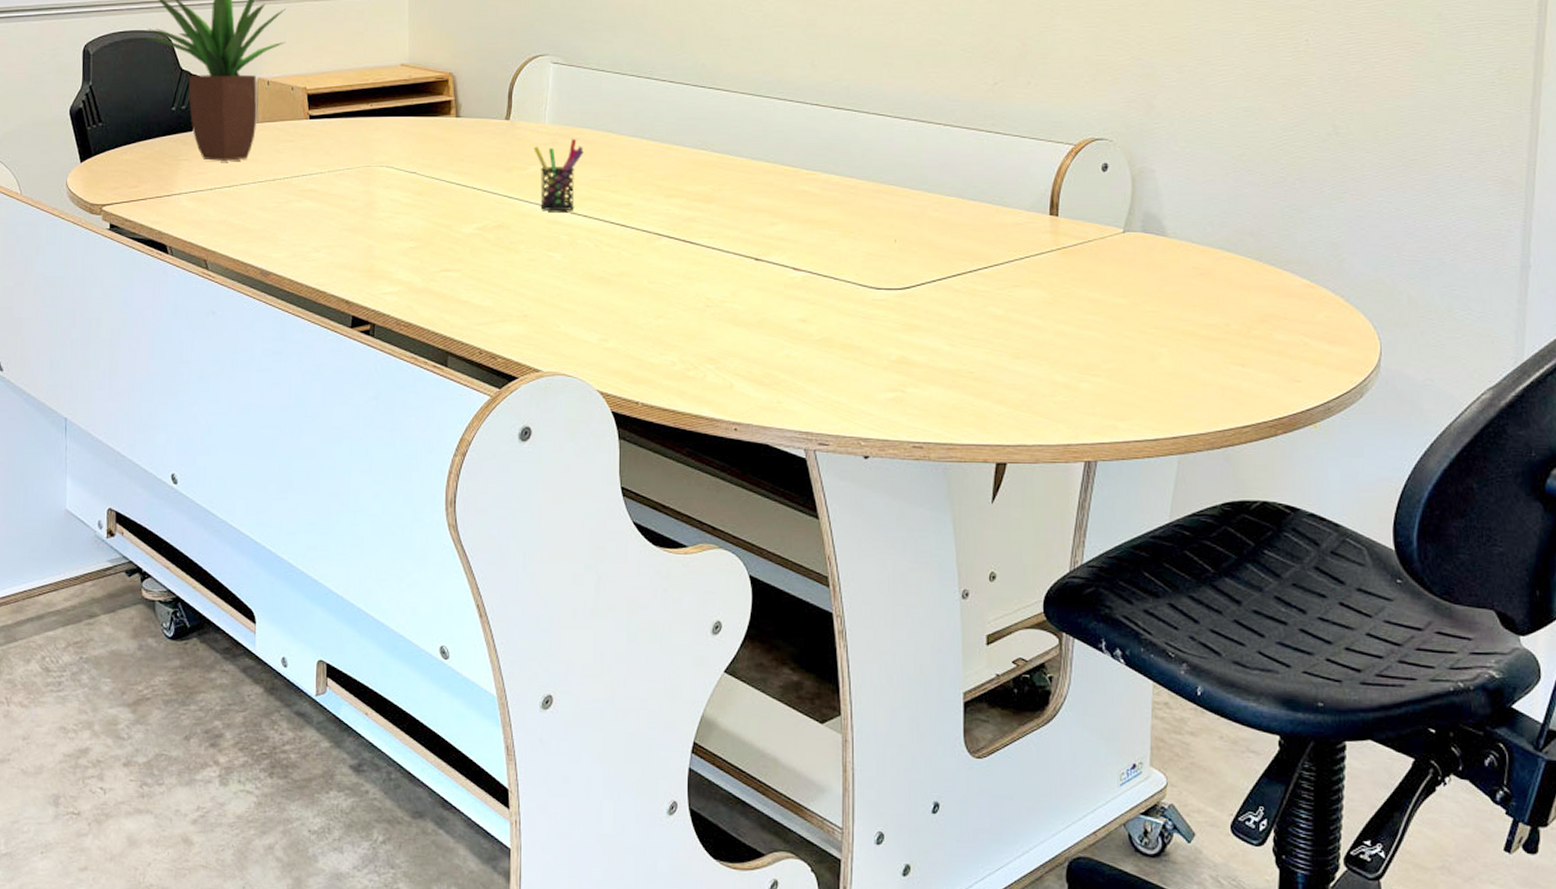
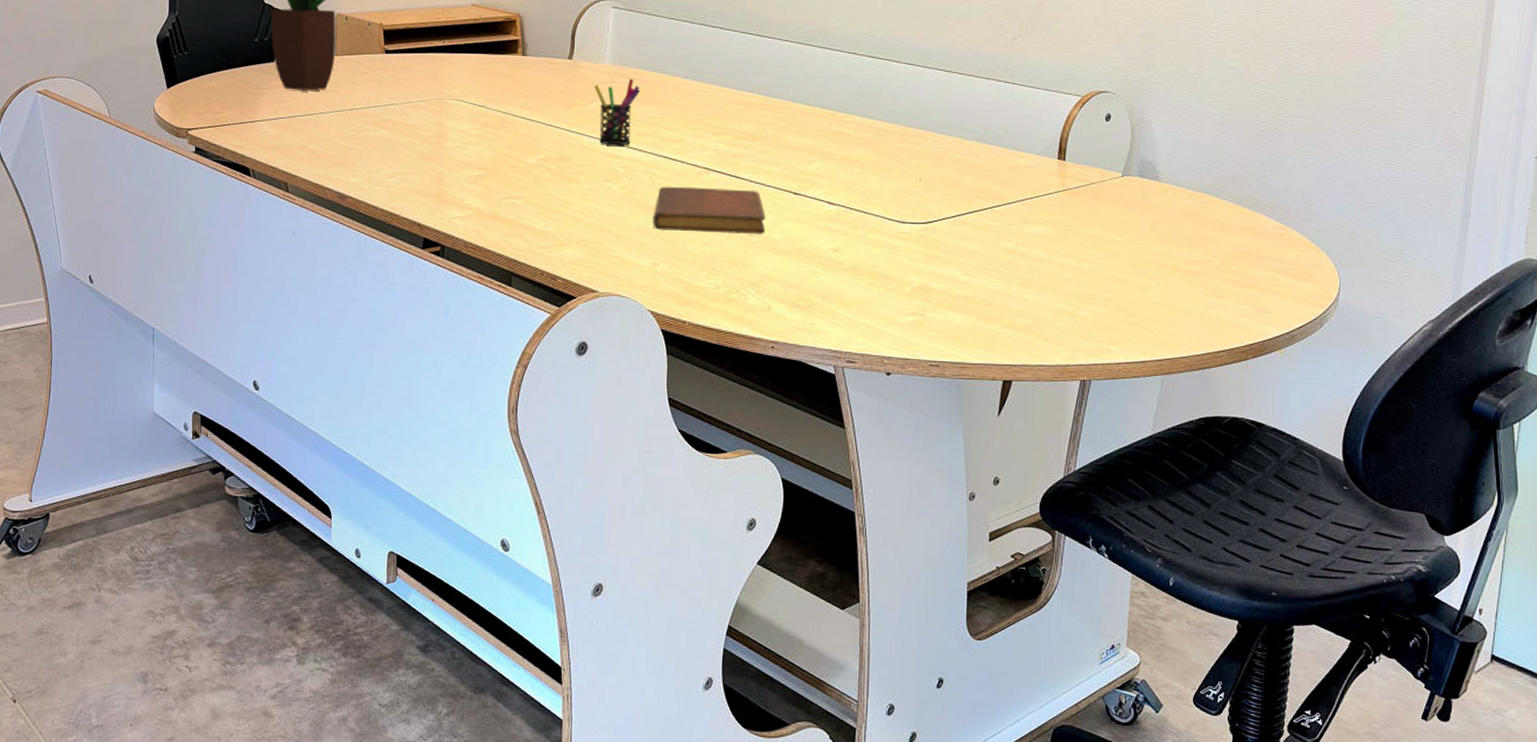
notebook: none [600,254,725,305] -> present [653,186,766,234]

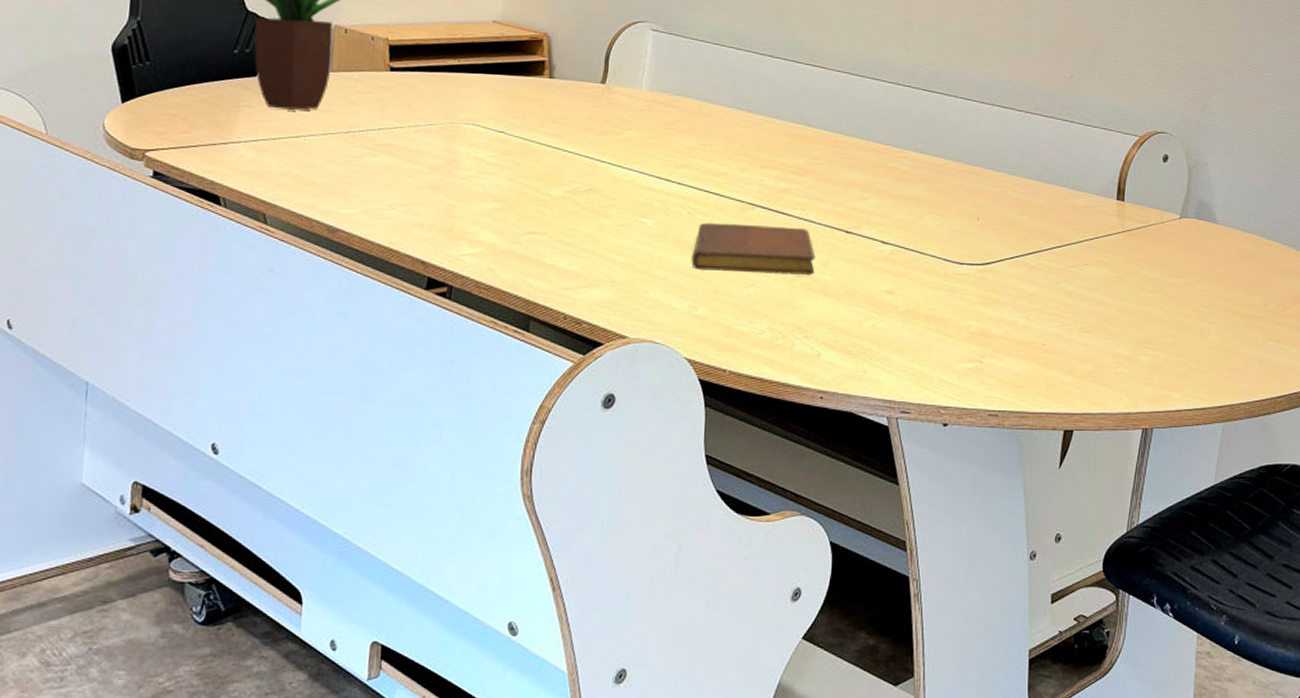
pen holder: present [594,78,640,146] -> none [629,105,680,178]

